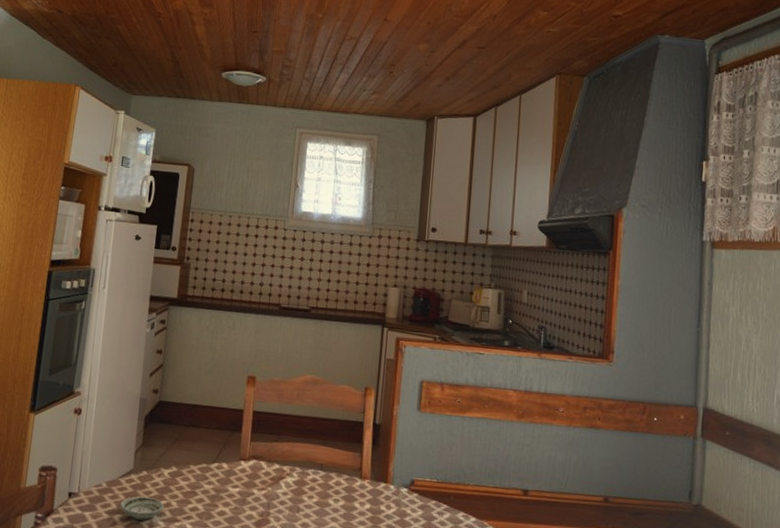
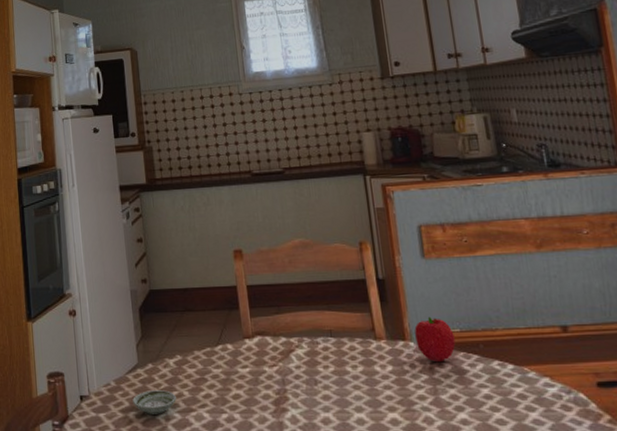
fruit: none [396,464,431,508] -> present [414,316,456,363]

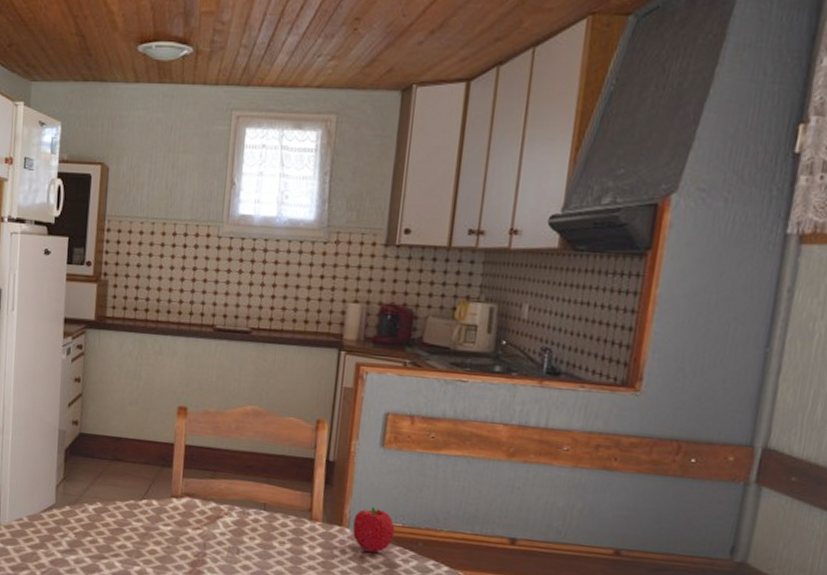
saucer: present [133,390,176,414] -> none [44,531,90,556]

